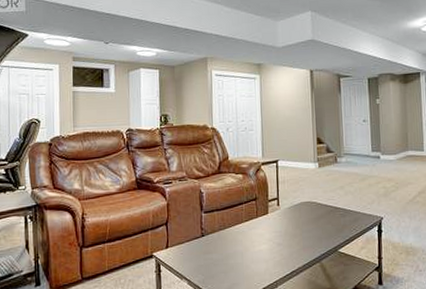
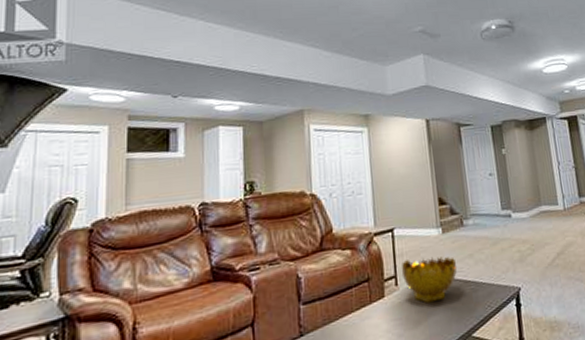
decorative bowl: none [282,185,330,222] -> present [401,256,457,304]

